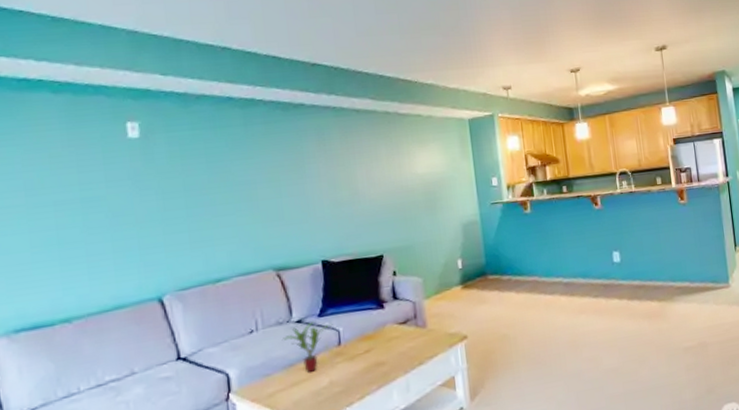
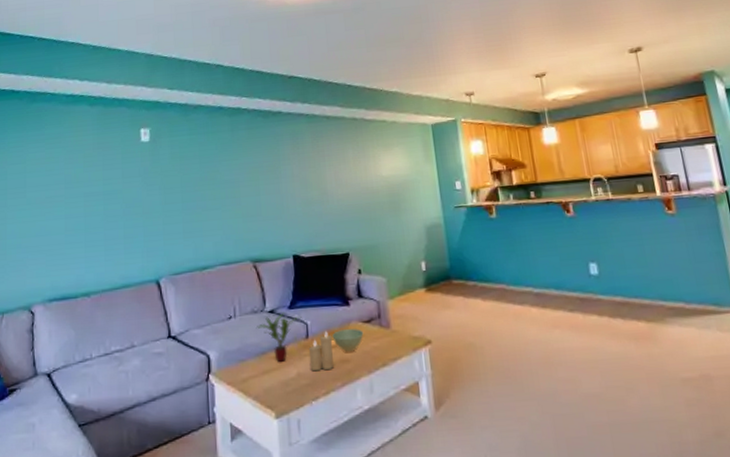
candle: none [341,336,369,378] -> present [308,331,334,372]
bowl: none [366,331,400,357] -> present [332,328,364,353]

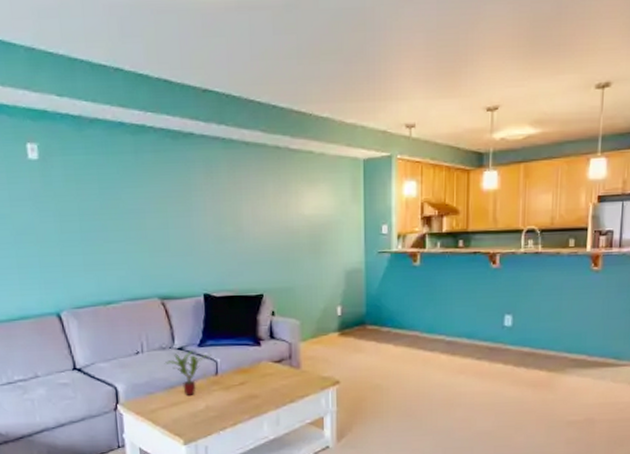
candle: present [308,331,334,372] -> none [217,369,242,405]
bowl: present [332,328,364,353] -> none [242,367,274,390]

